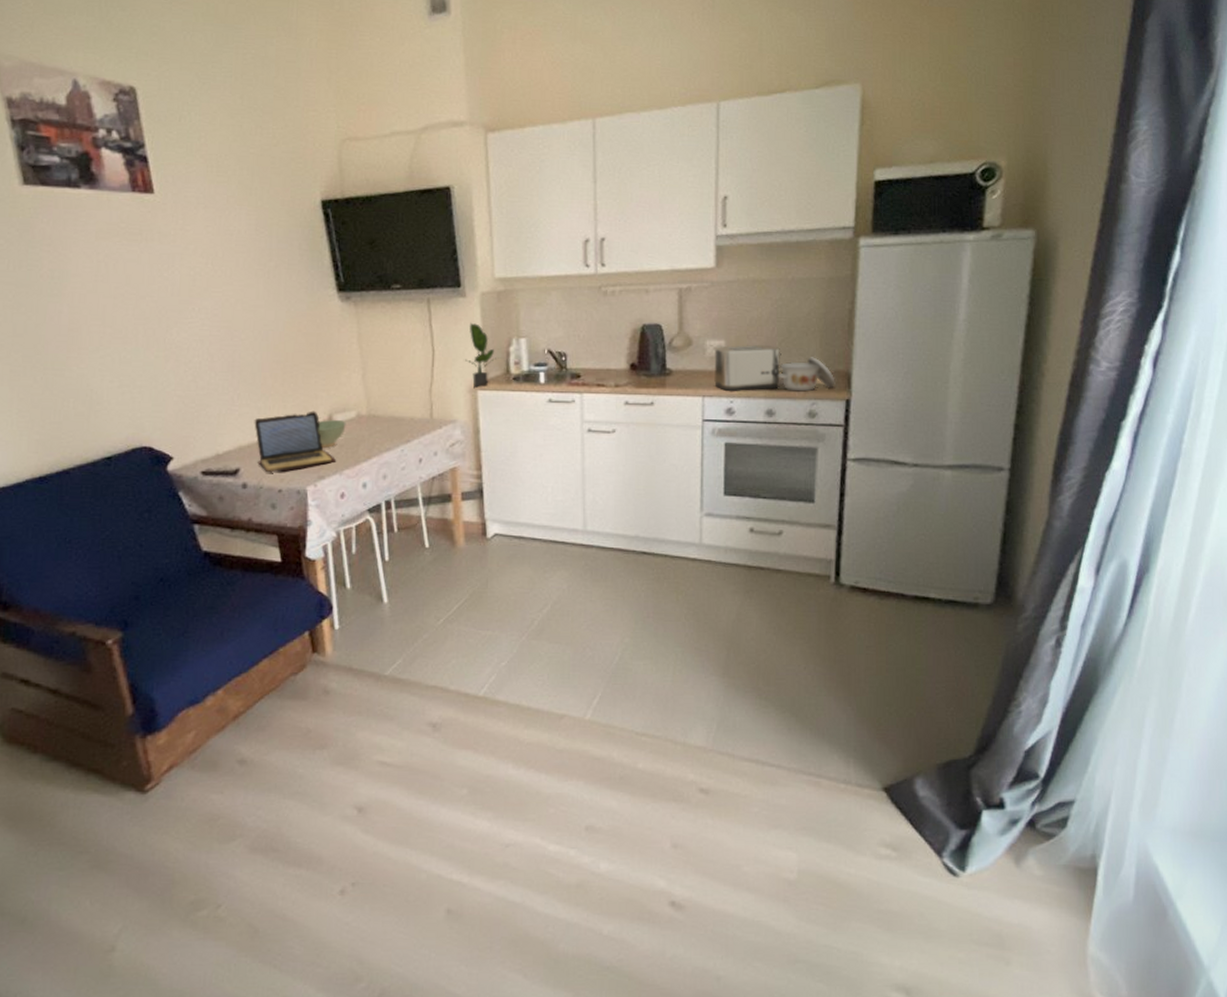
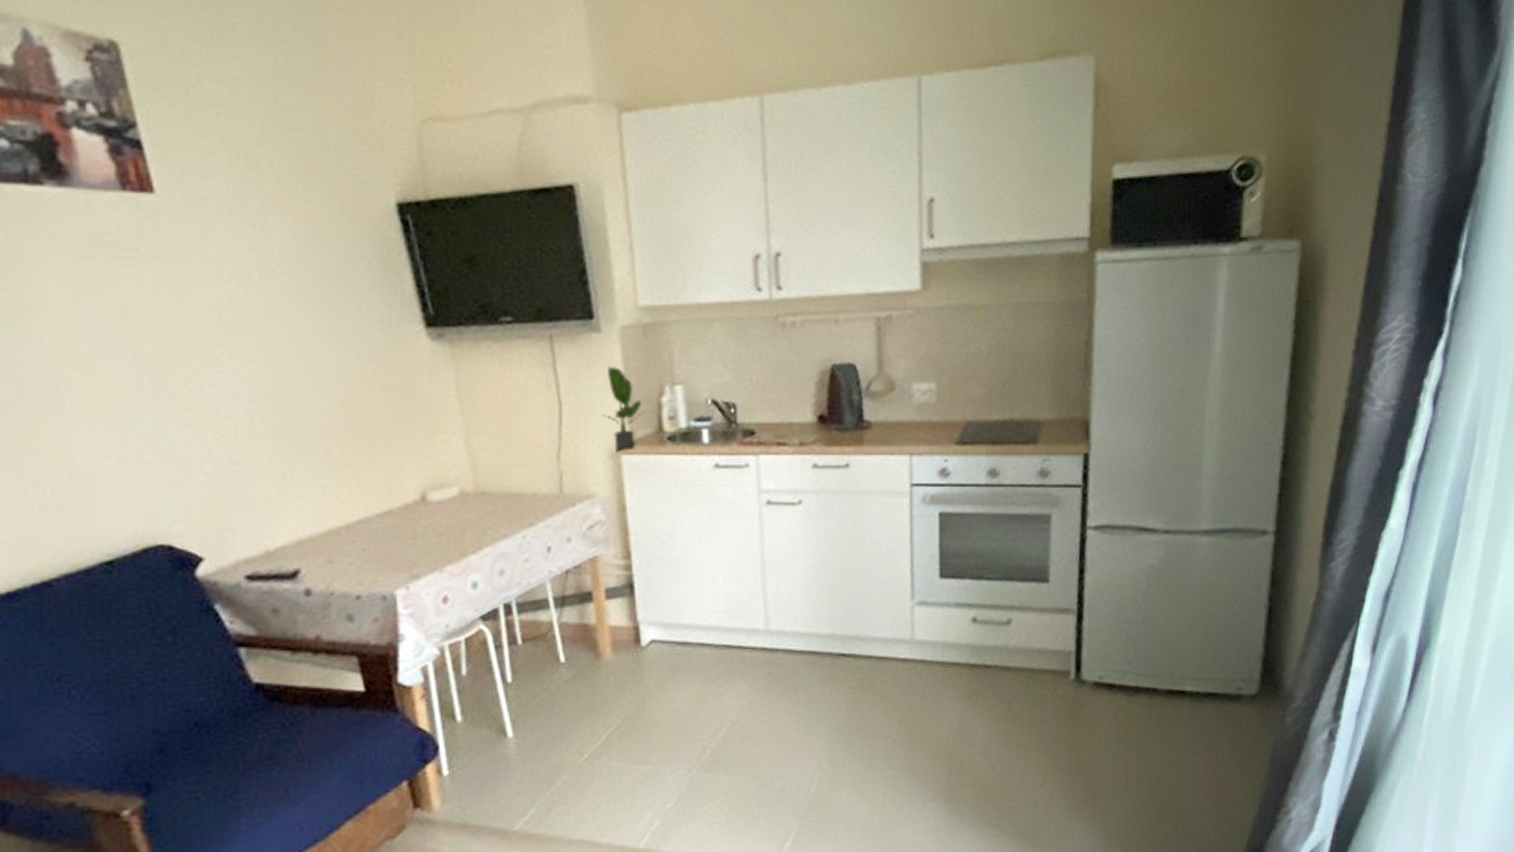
laptop: present [254,411,336,473] -> none [317,488,433,574]
bowl: present [318,420,346,448] -> none [407,500,446,537]
toaster: present [714,344,781,392] -> none [923,387,1005,448]
cooking pot: present [778,357,835,392] -> none [1001,401,1071,445]

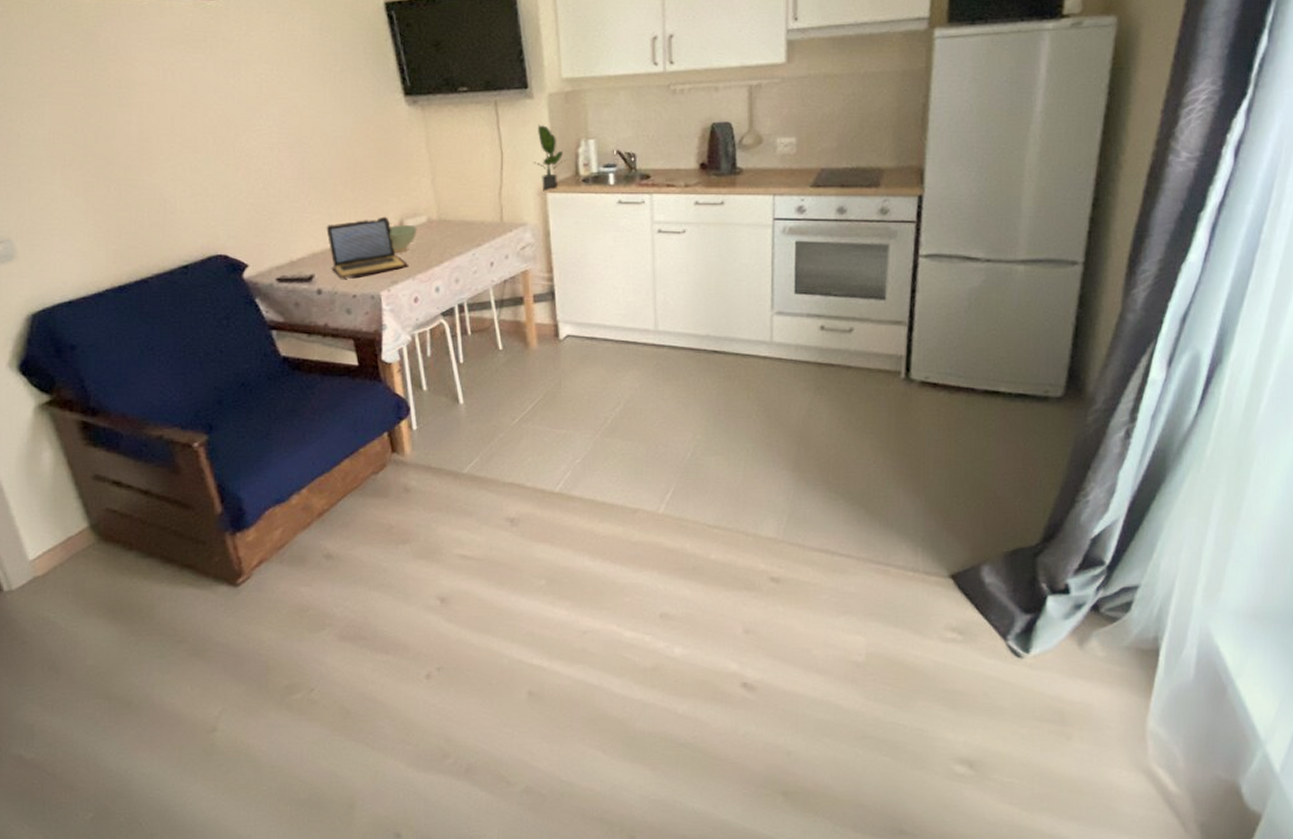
laptop: none [317,488,433,574] -> present [326,216,408,279]
bowl: none [407,500,446,537] -> present [390,225,417,253]

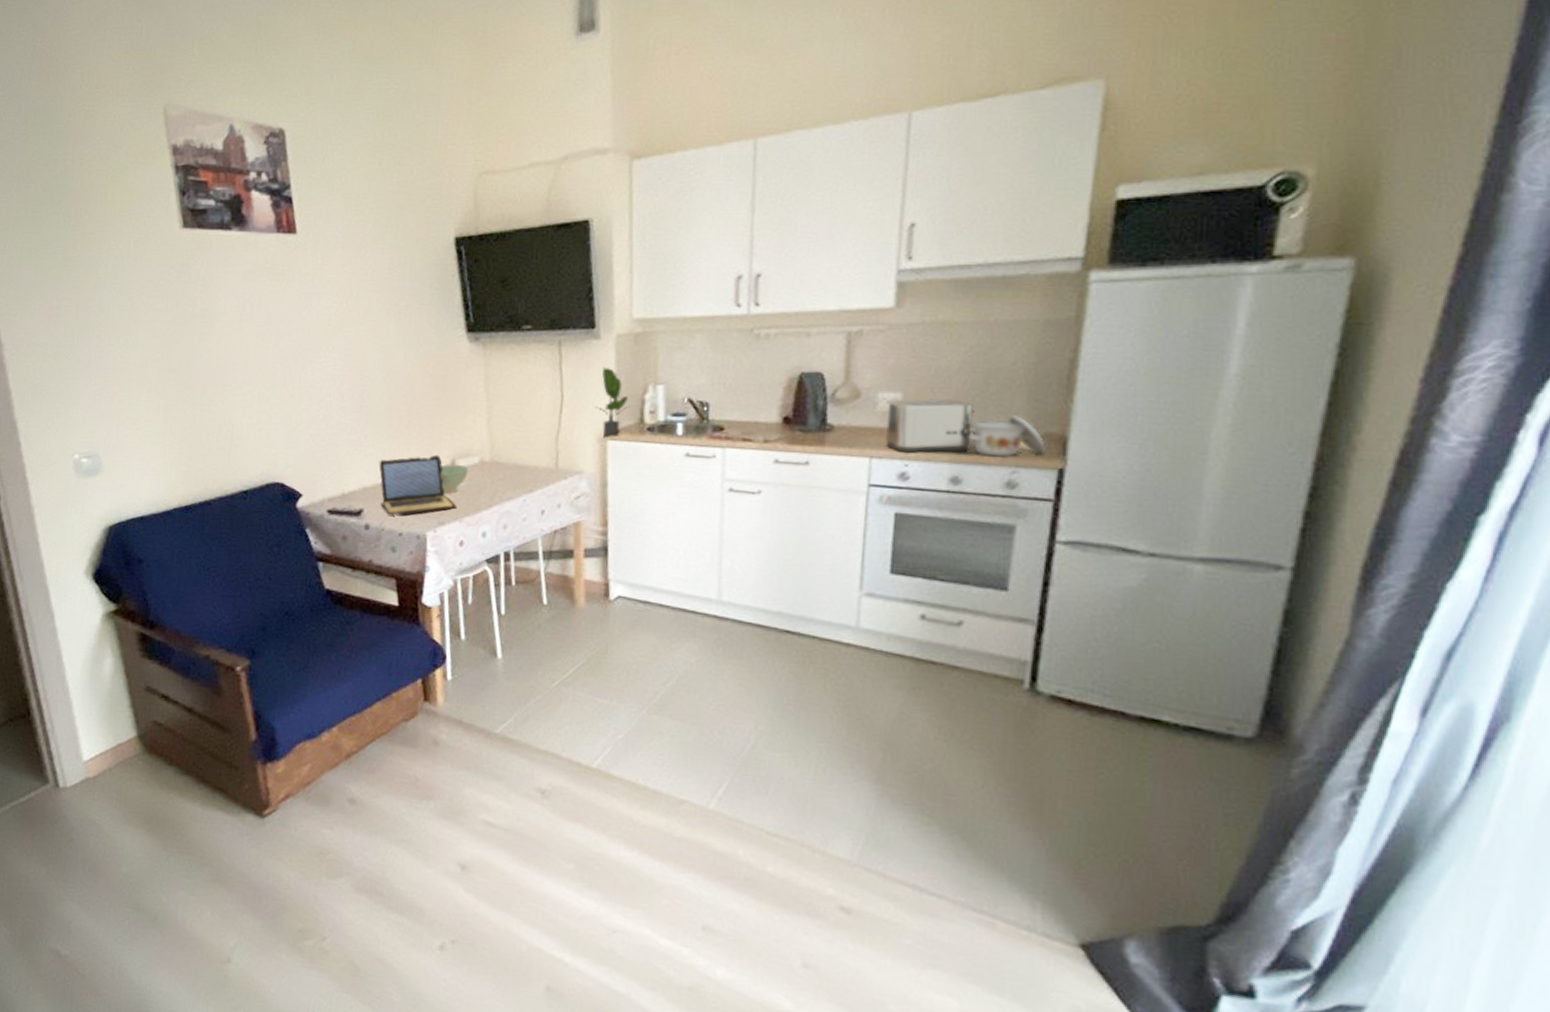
toaster: none [785,141,853,190] -> present [886,398,975,454]
cooking pot: none [849,153,908,188] -> present [968,416,1046,457]

